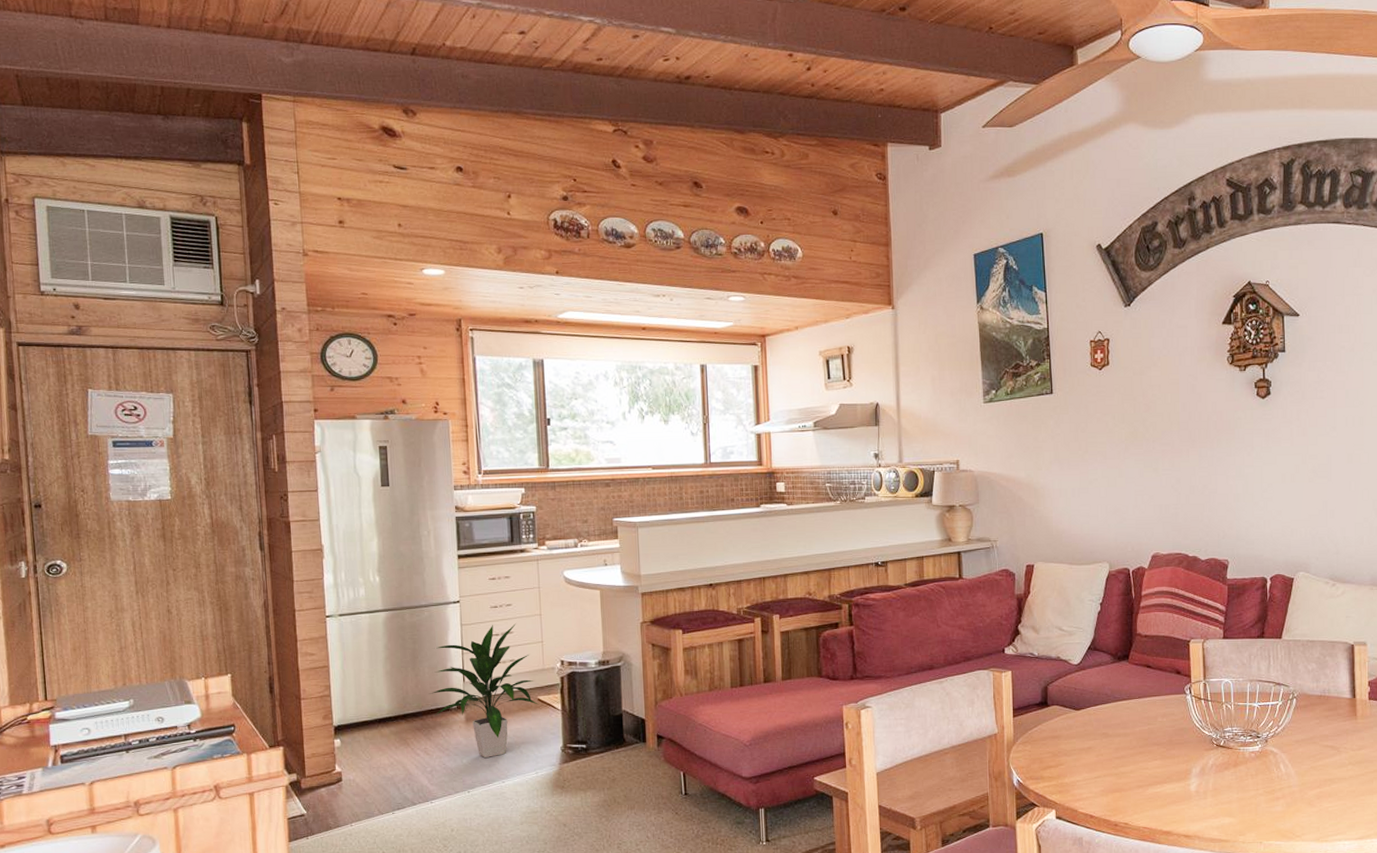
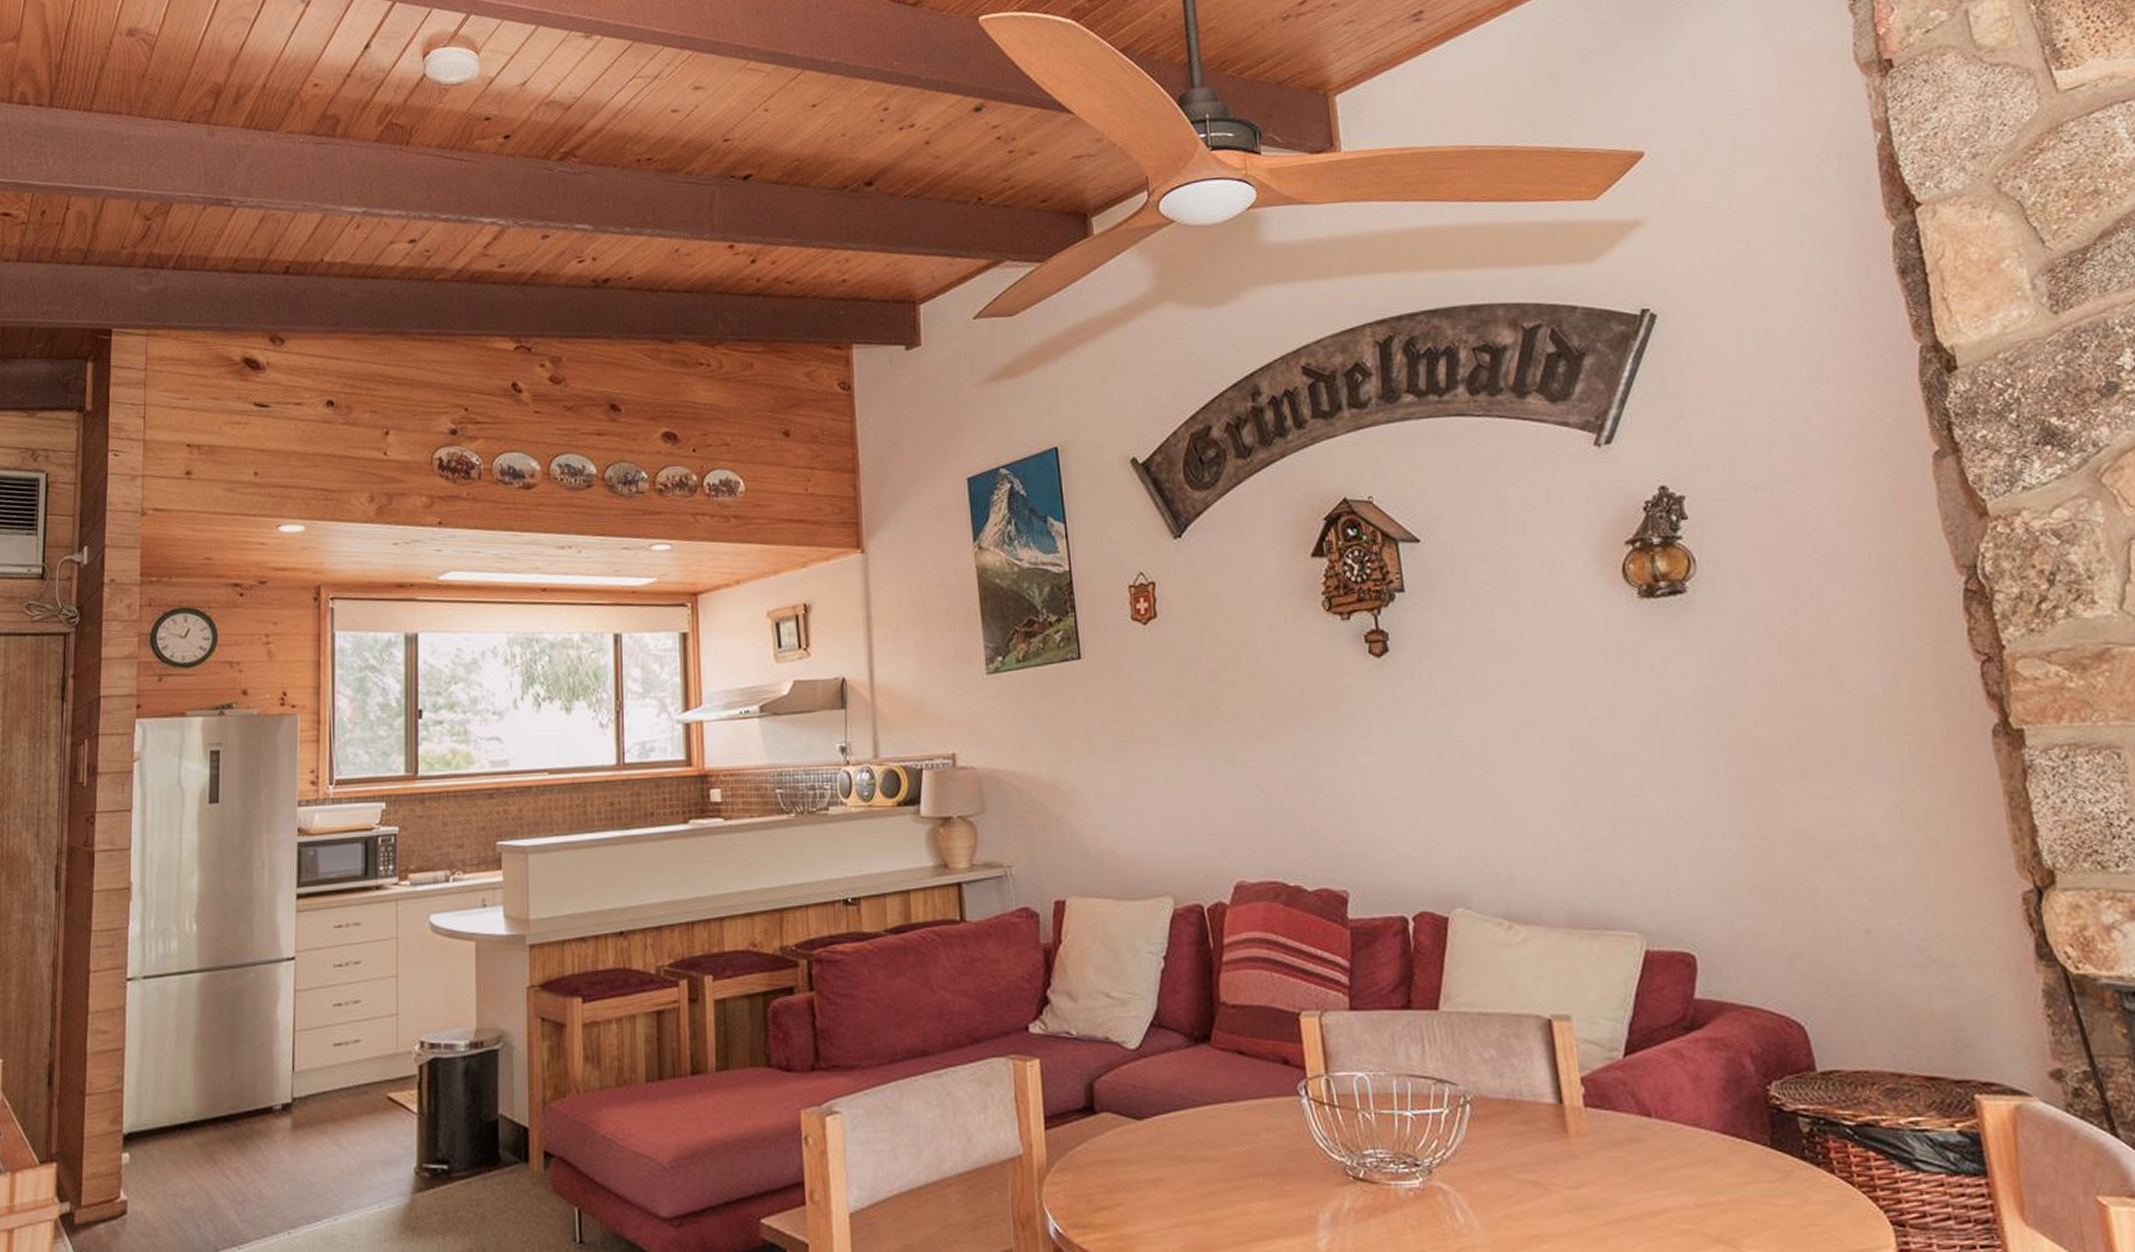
indoor plant: present [429,623,539,758] -> none [247,989,388,1182]

